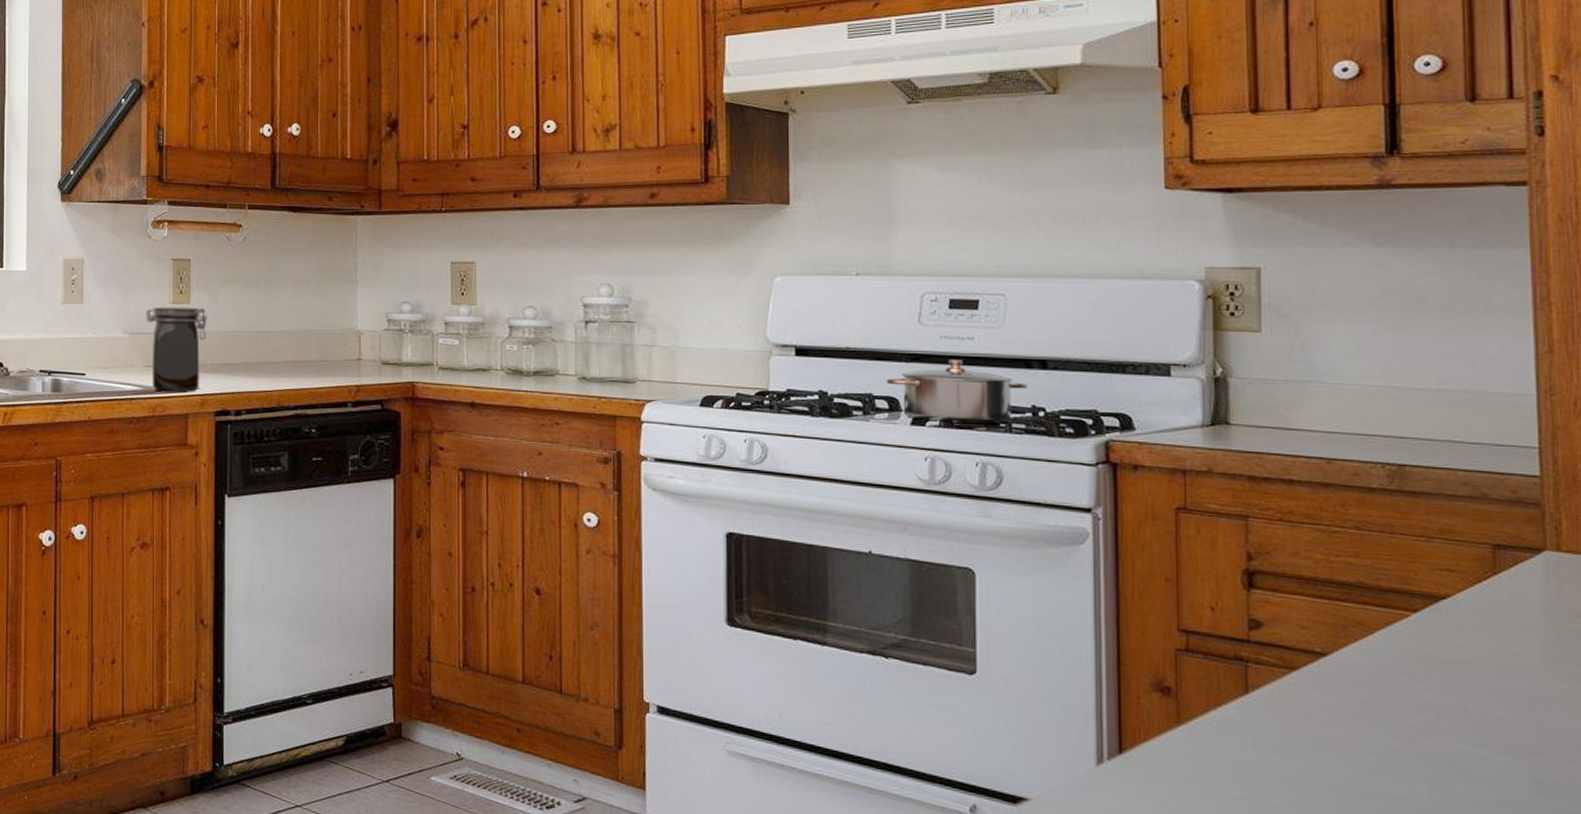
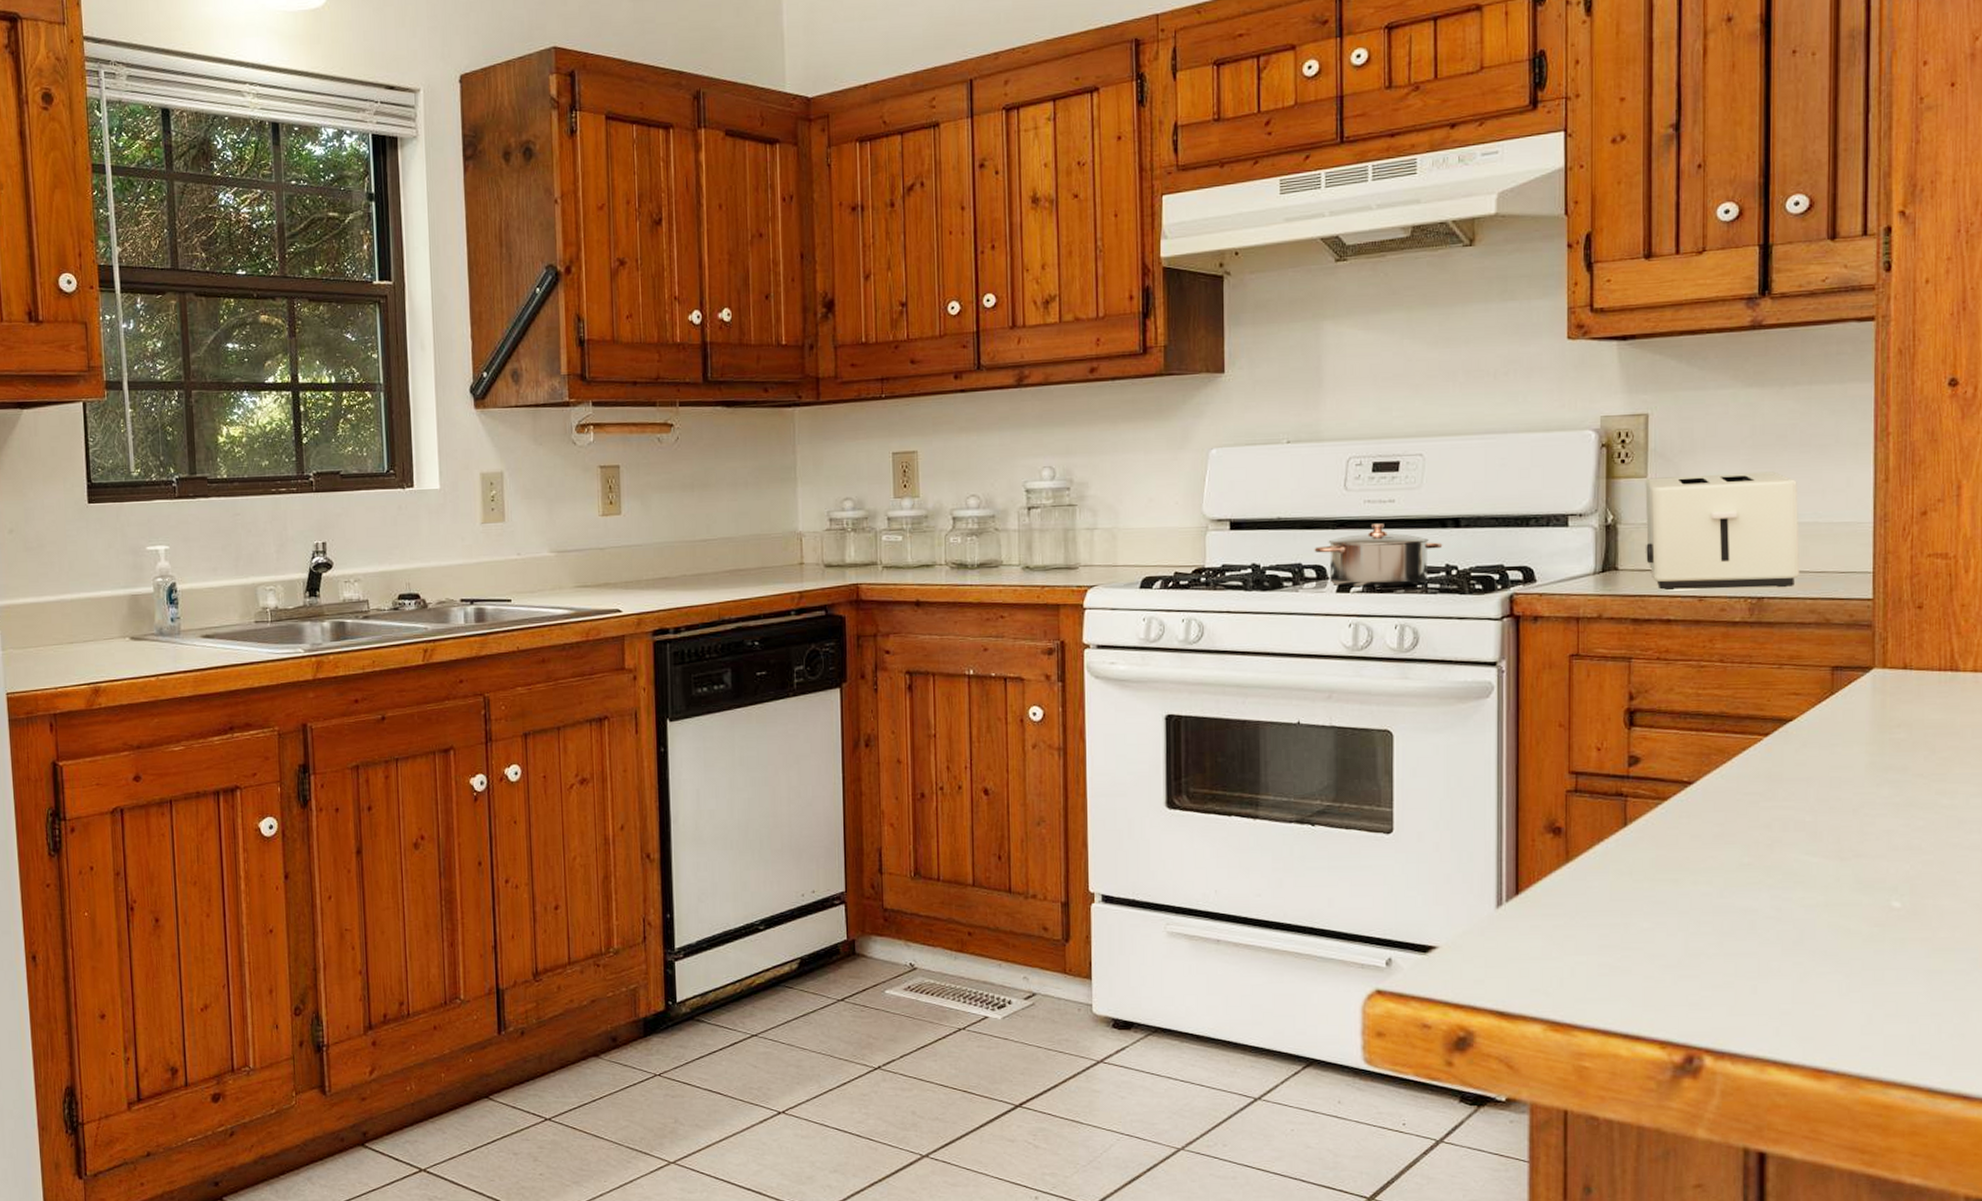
jar: present [145,306,207,394] -> none [573,518,641,615]
toaster: none [1259,333,1447,457] -> present [1645,471,1799,591]

